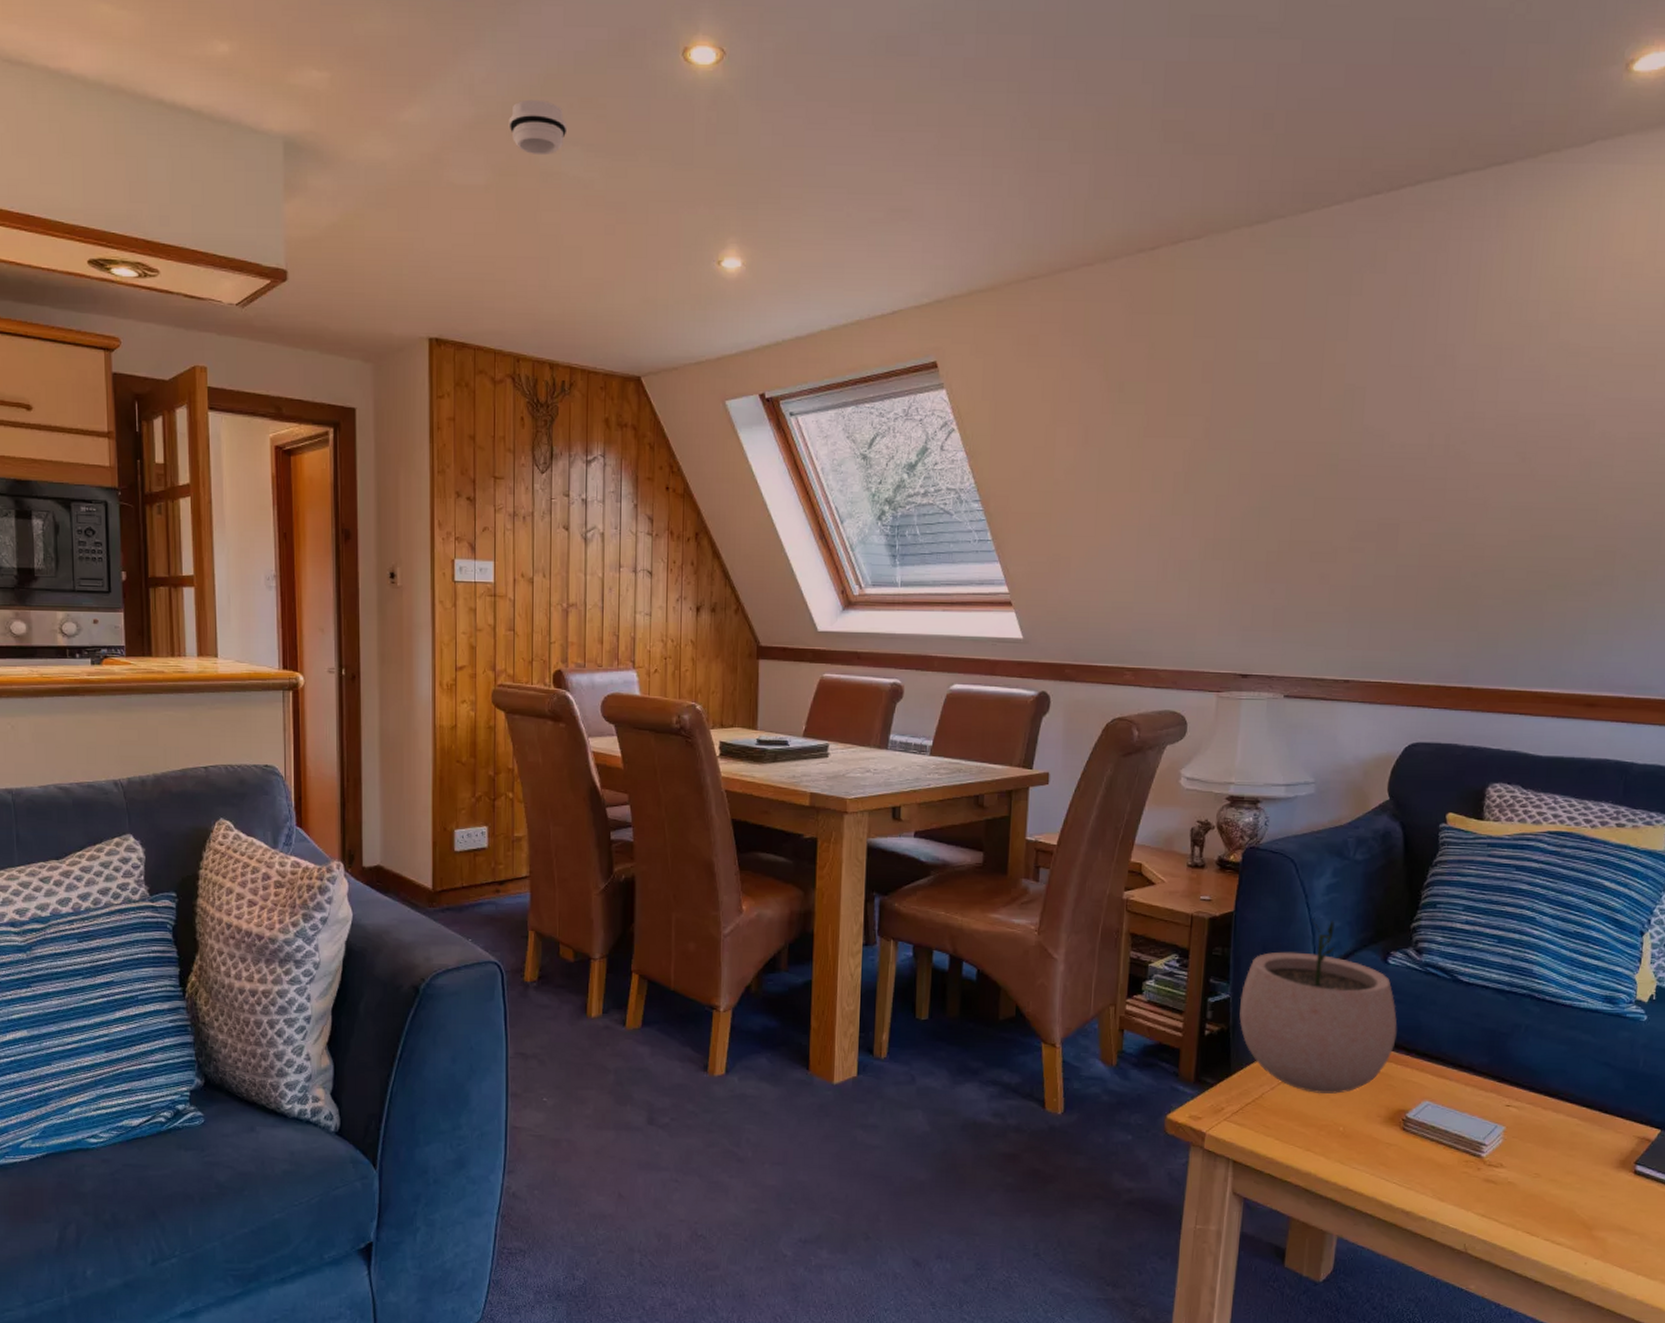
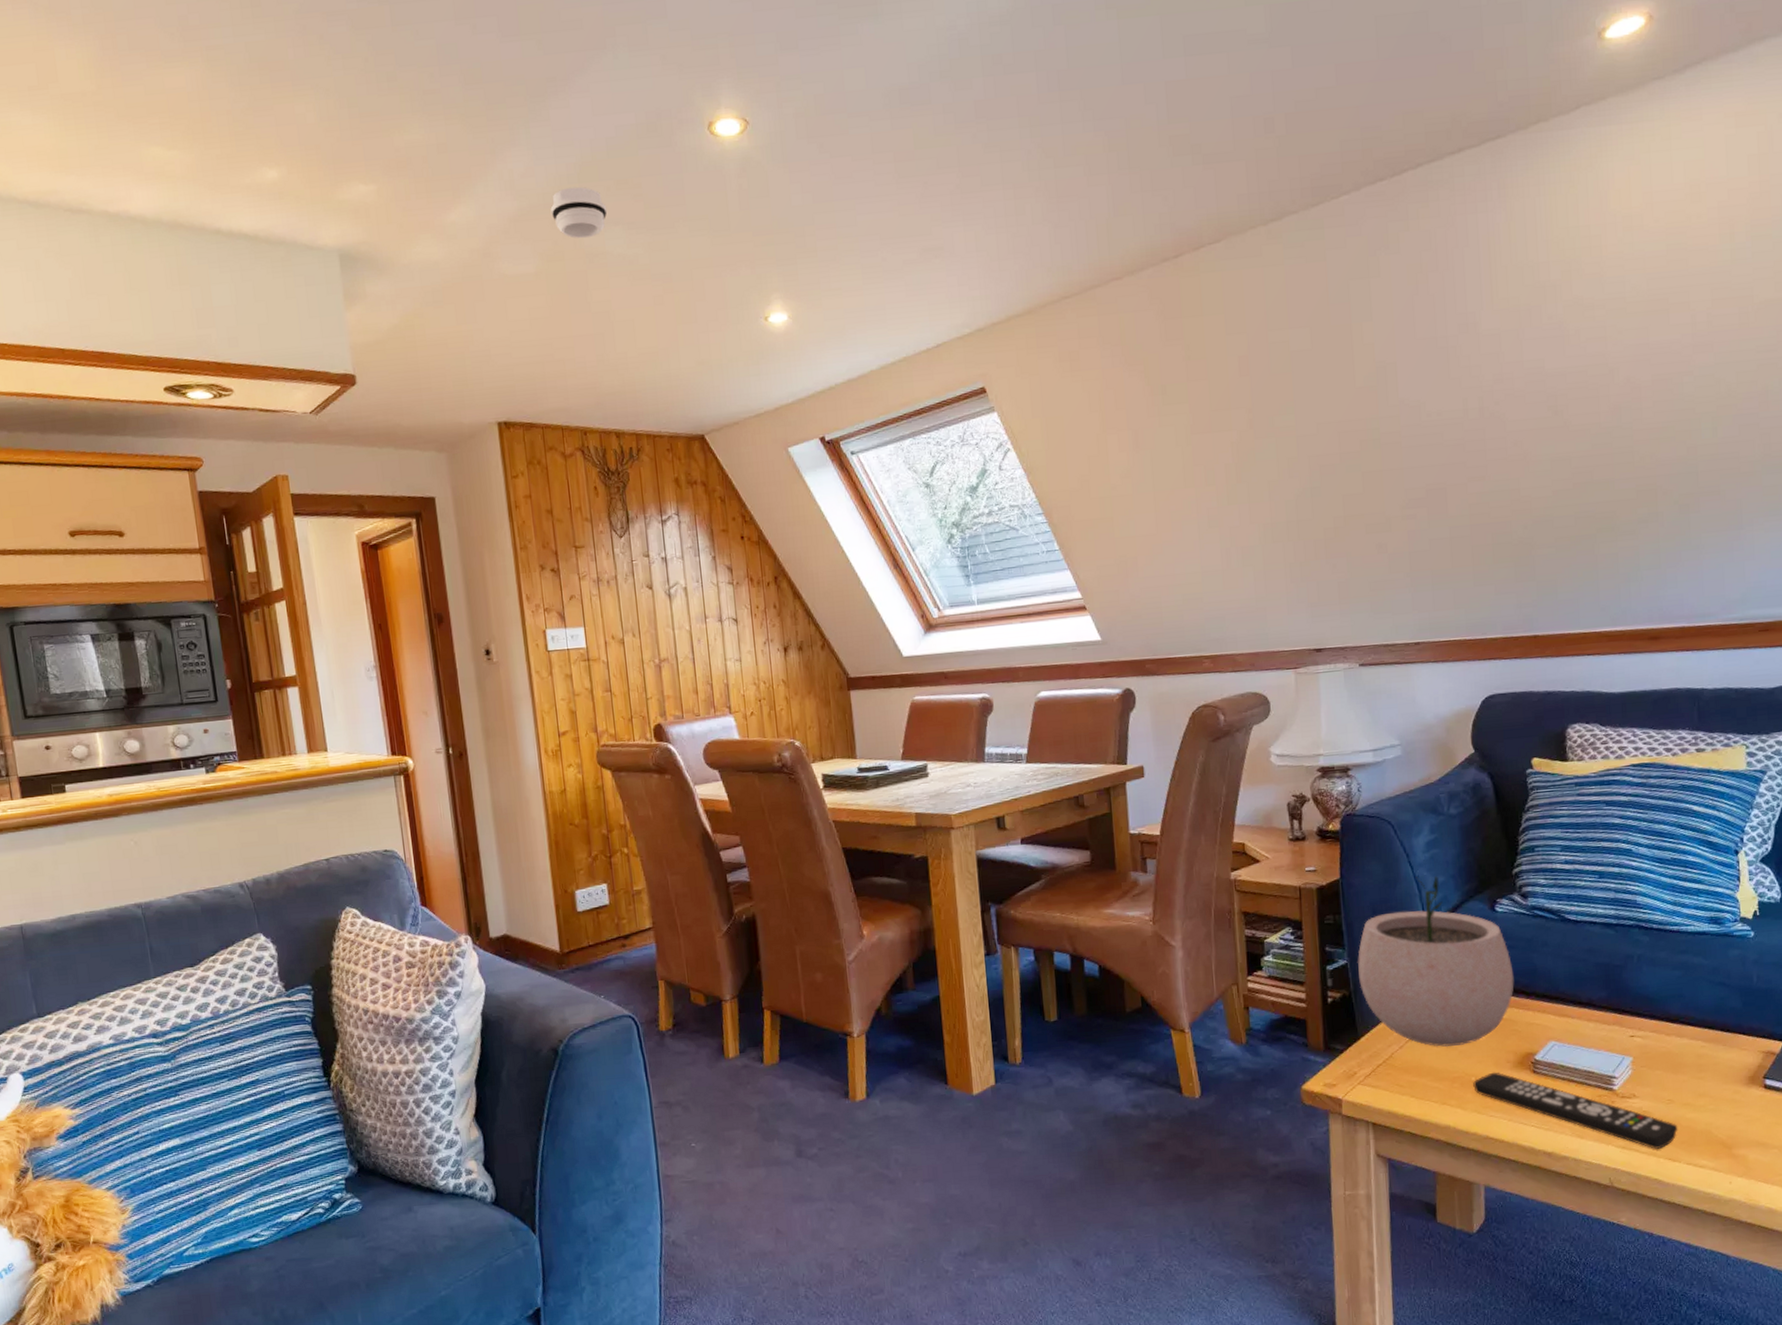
remote control: none [1340,1124,1541,1221] -> present [1473,1072,1678,1149]

